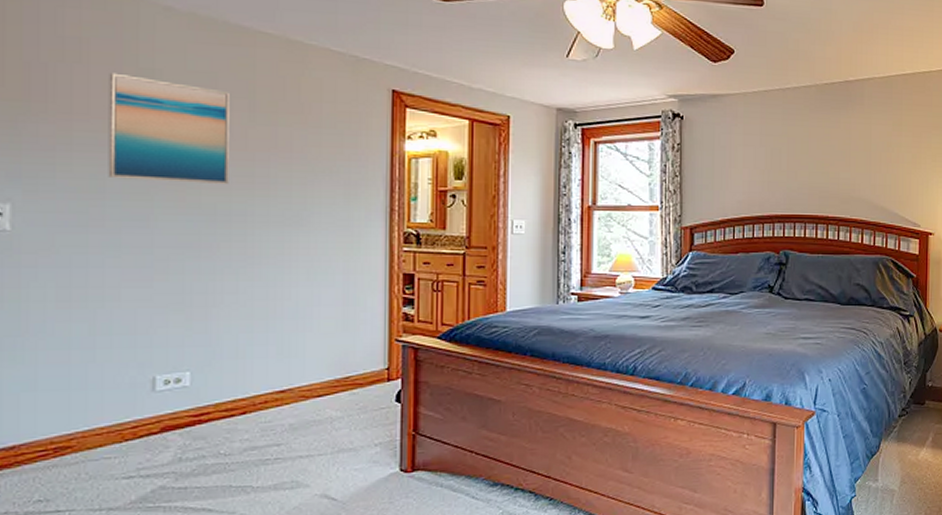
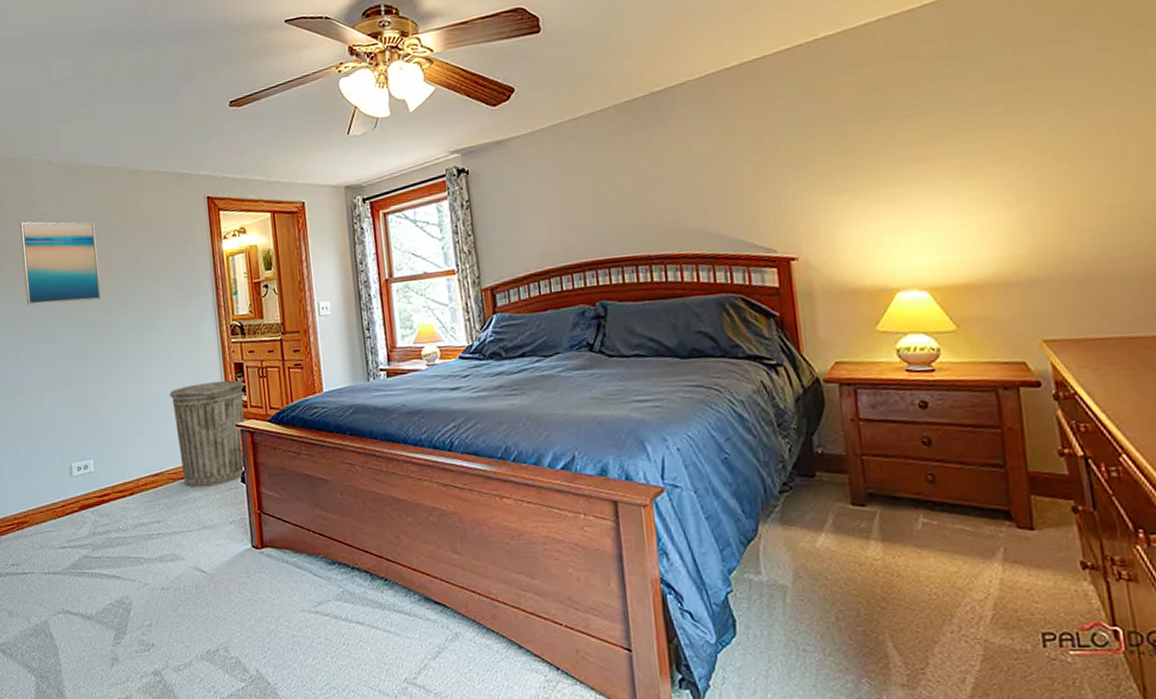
trash can: none [313,292,412,406] -> present [170,380,247,488]

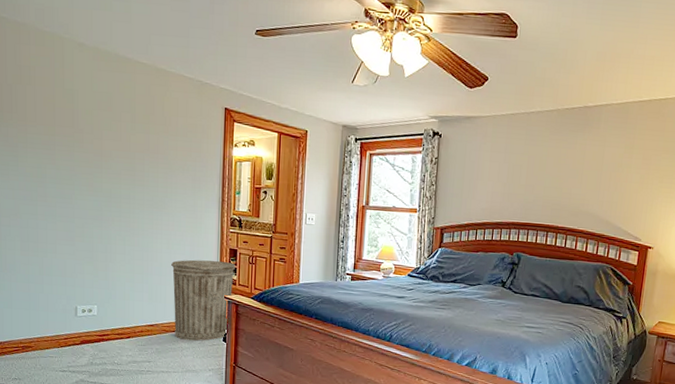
wall art: present [19,221,101,305] -> none [47,92,119,176]

